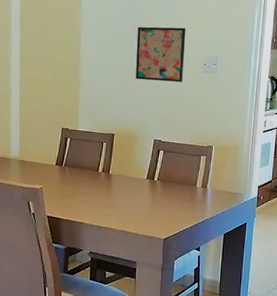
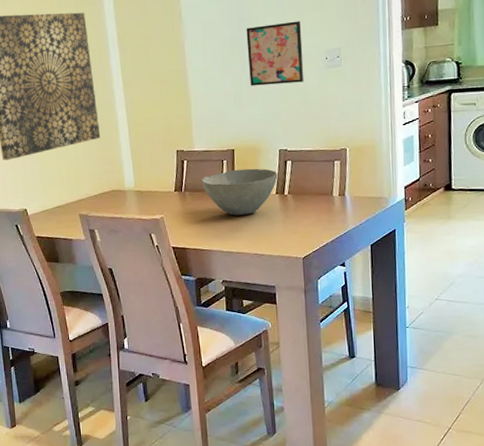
bowl: none [81,152,150,195] -> present [201,168,278,216]

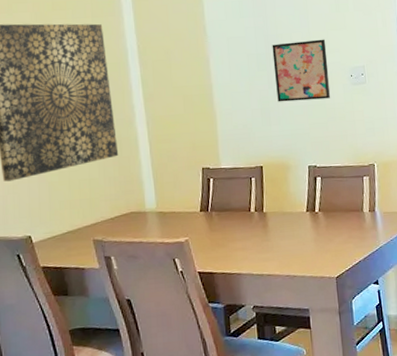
bowl: present [201,168,278,216] -> none [229,185,308,236]

